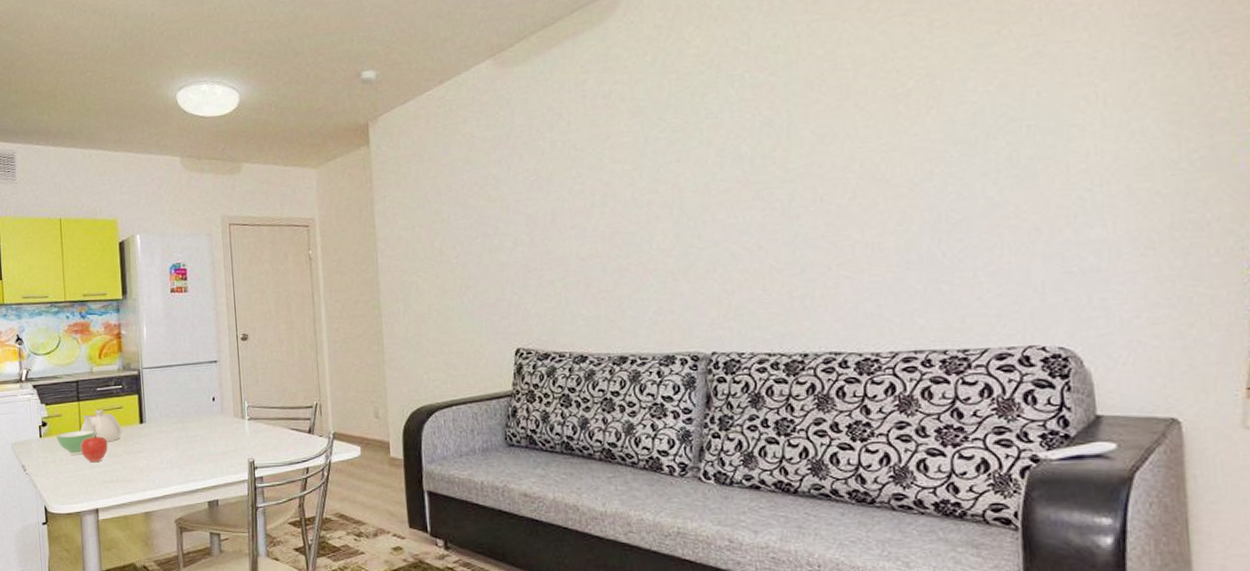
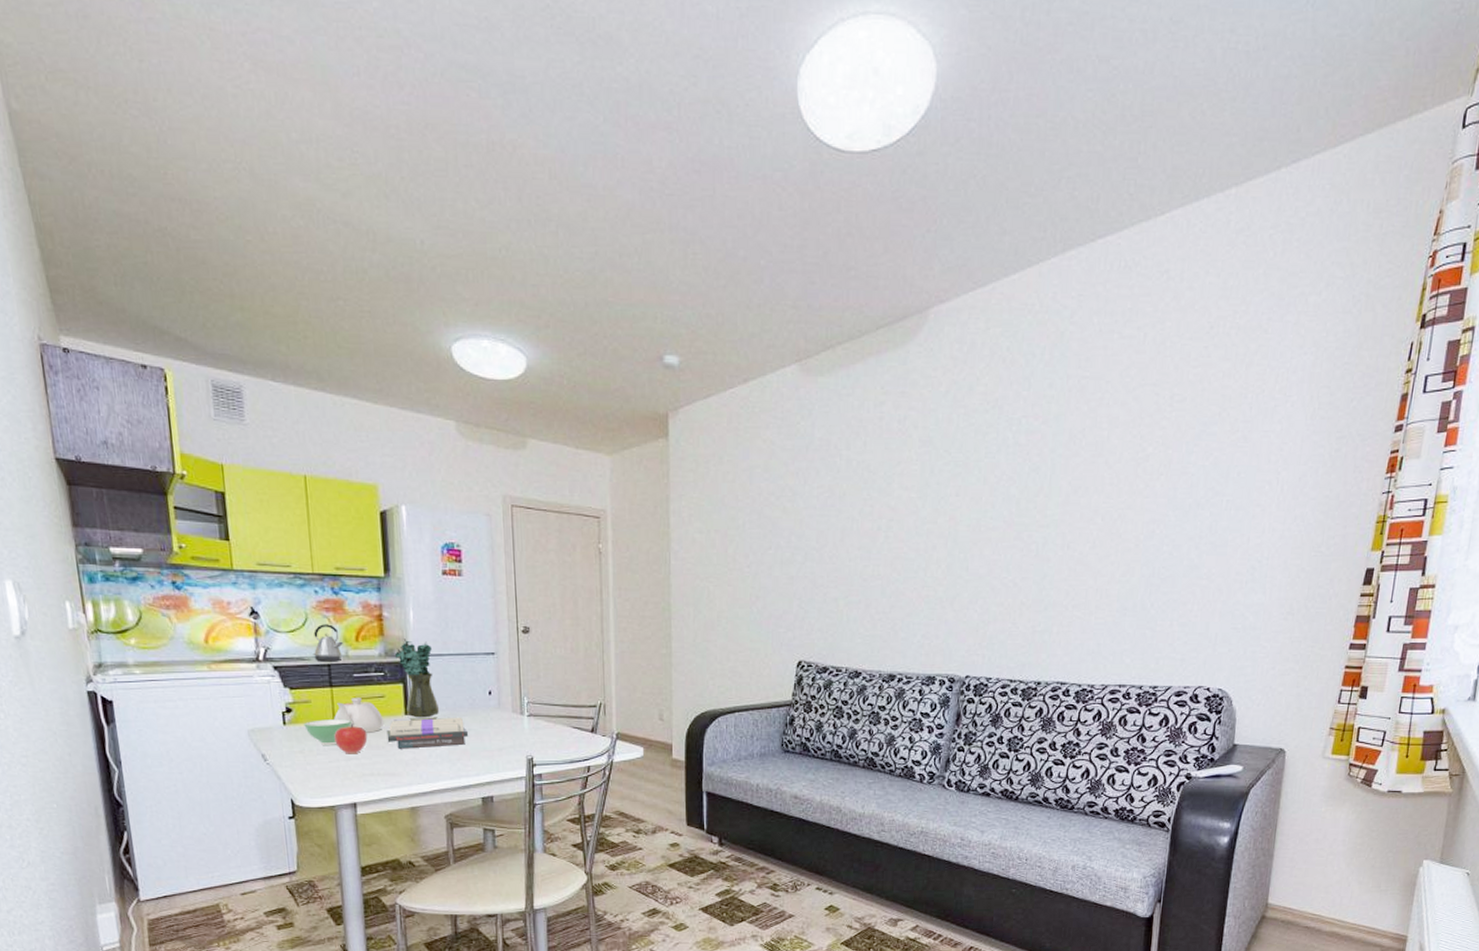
kettle: none [64,345,88,379] -> present [313,624,343,662]
books: none [124,423,195,456] -> present [386,717,468,749]
vase: none [131,353,170,429] -> present [394,638,440,721]

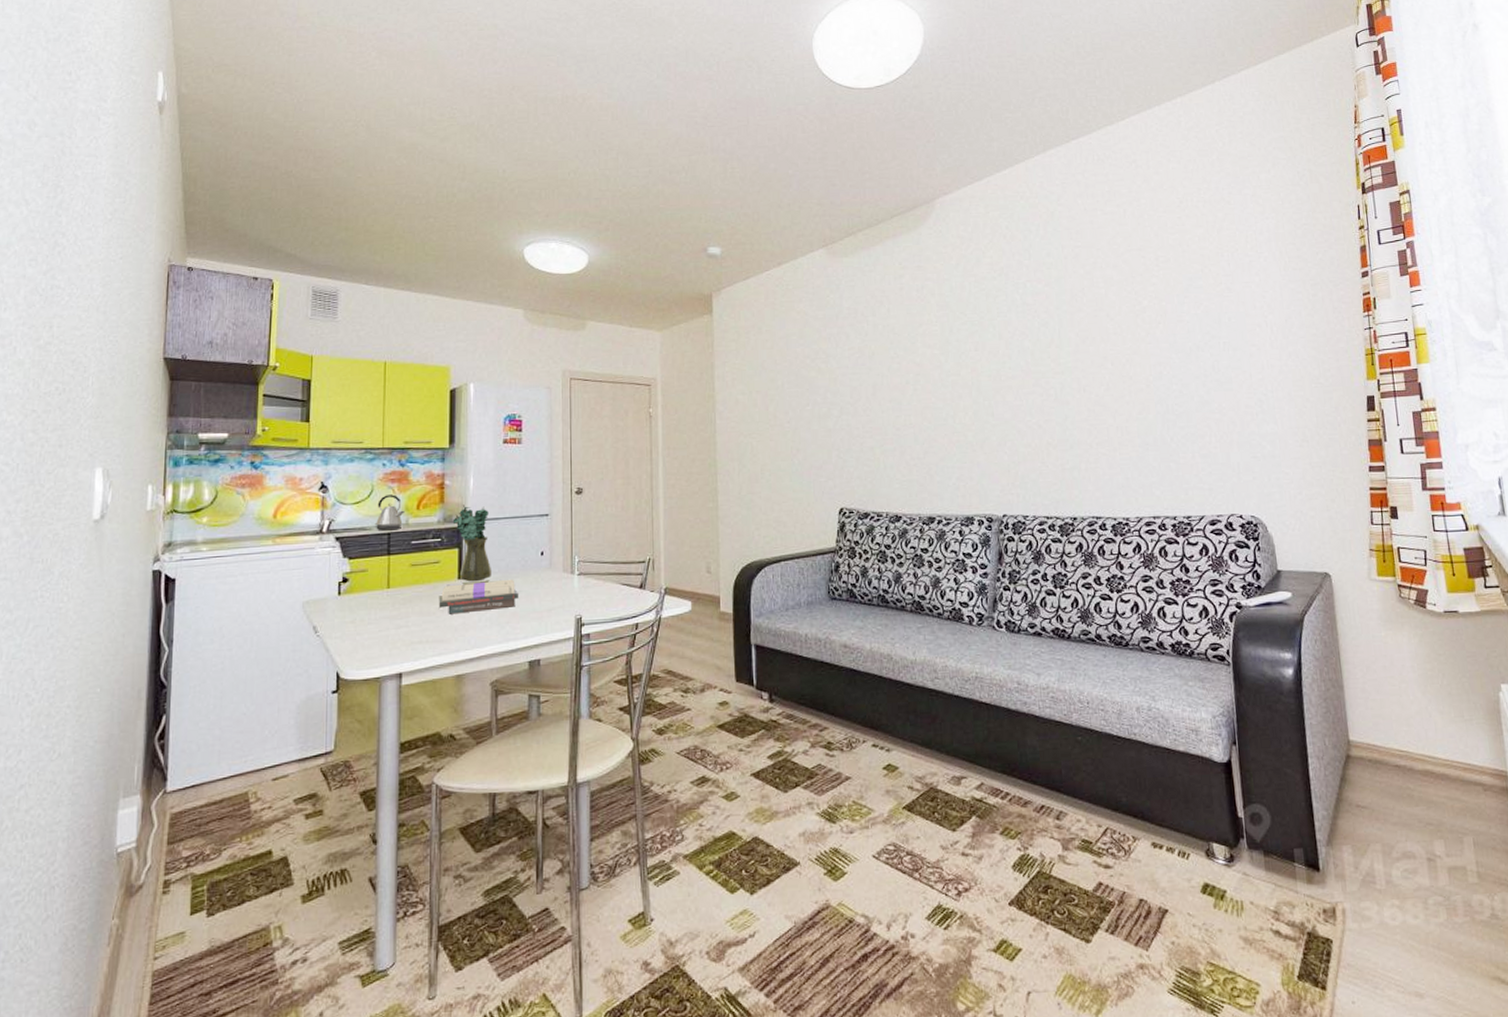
bowl: present [304,719,353,746] -> none [358,587,406,615]
teapot: present [334,698,385,733] -> none [388,564,437,599]
fruit: present [334,724,368,754] -> none [387,590,420,622]

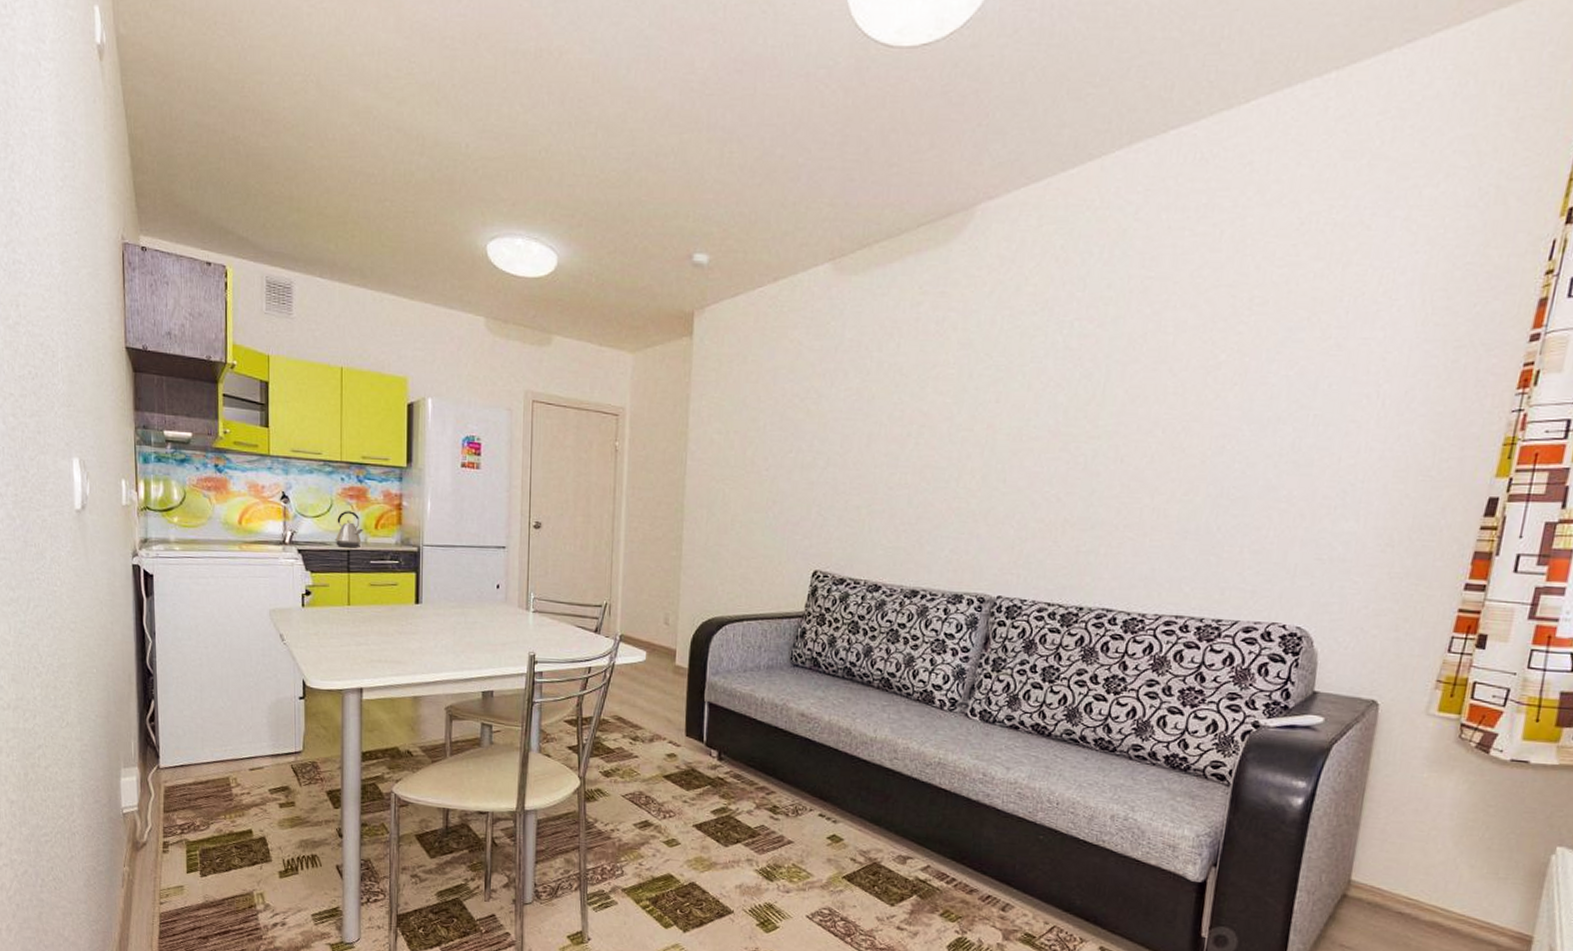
books: present [438,579,518,614] -> none [396,608,473,638]
vase: present [452,505,493,585] -> none [410,528,449,611]

